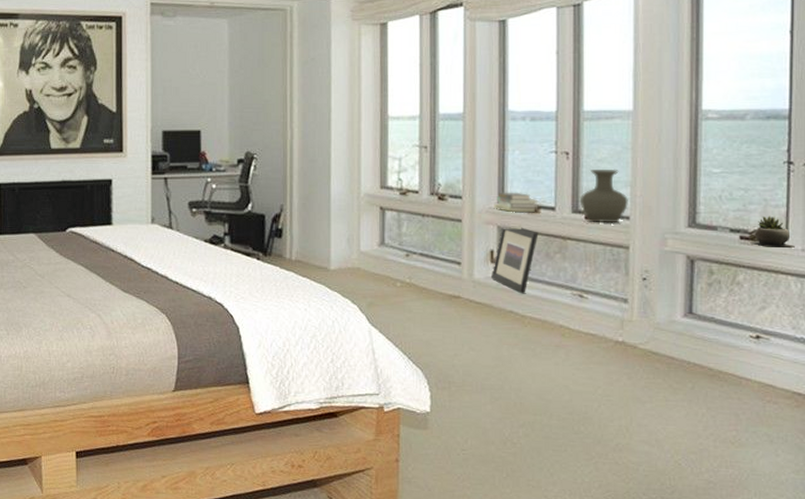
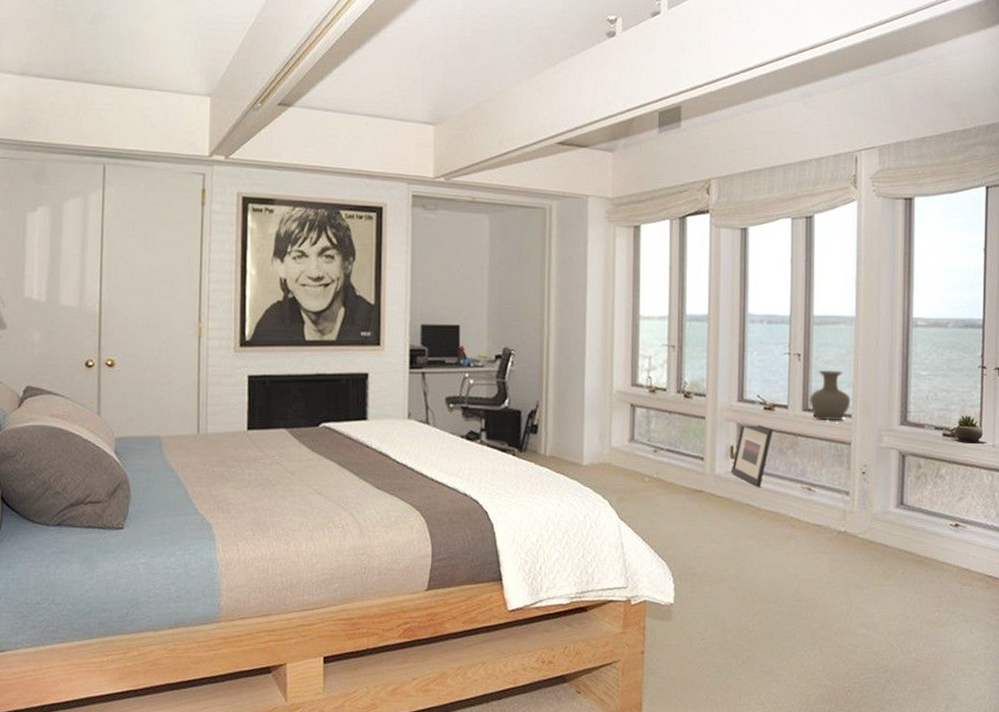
books: present [494,192,537,212] -> none [734,390,773,410]

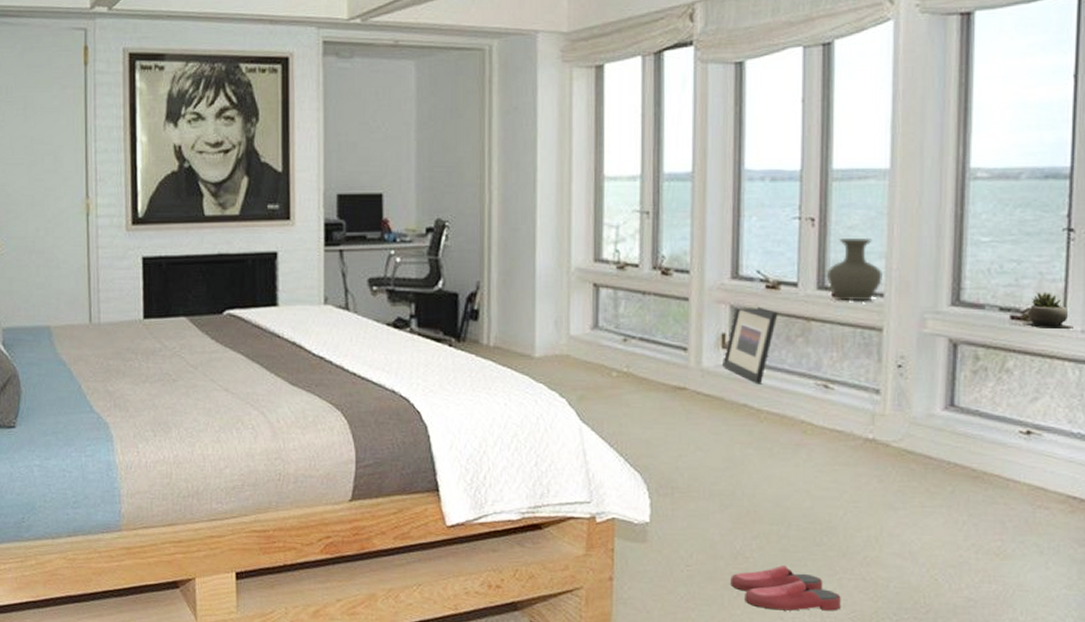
slippers: none [737,637,821,674] -> present [730,565,841,611]

